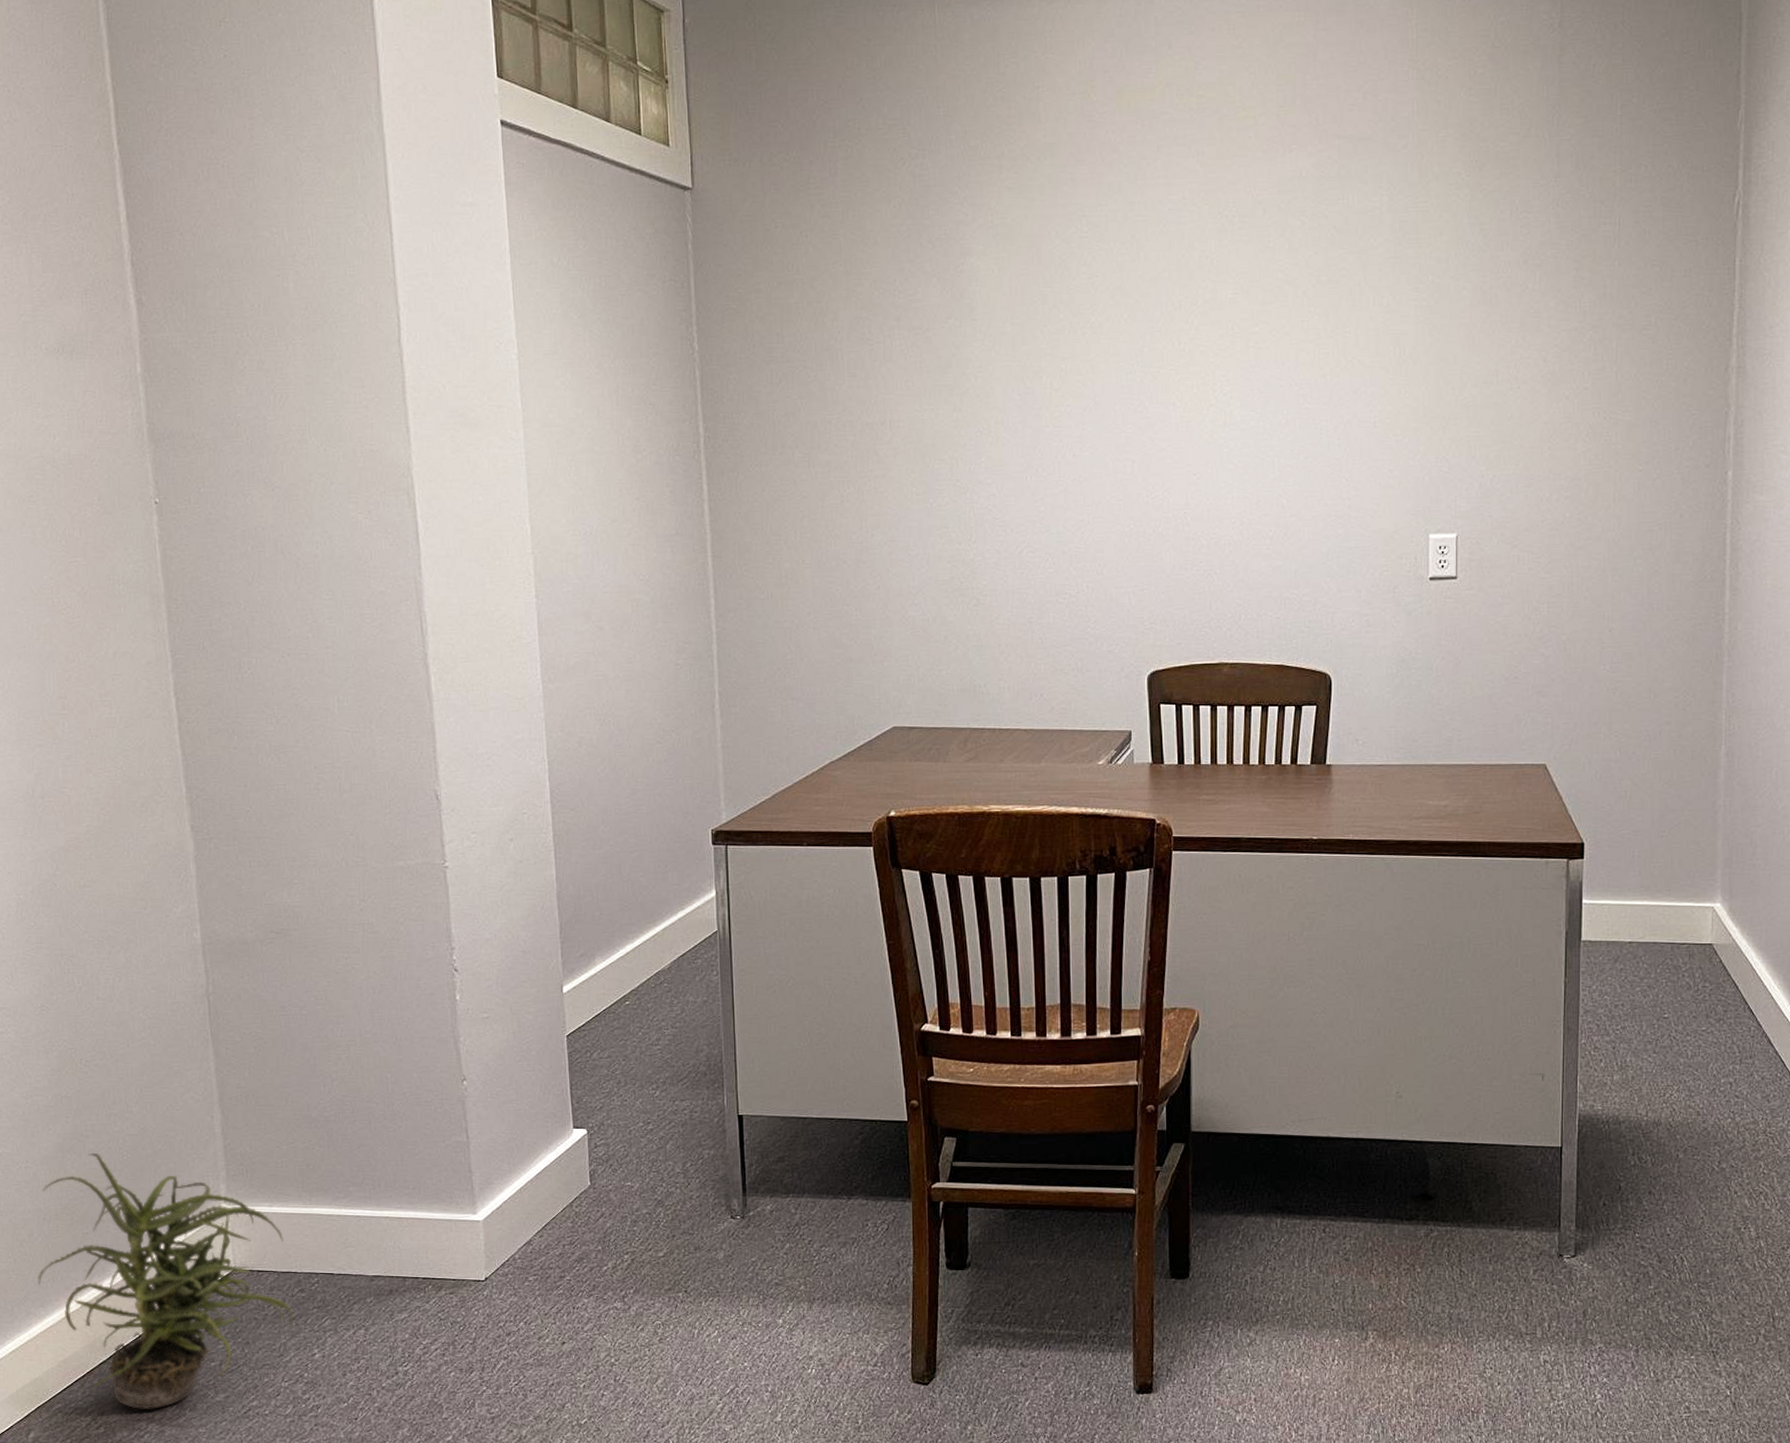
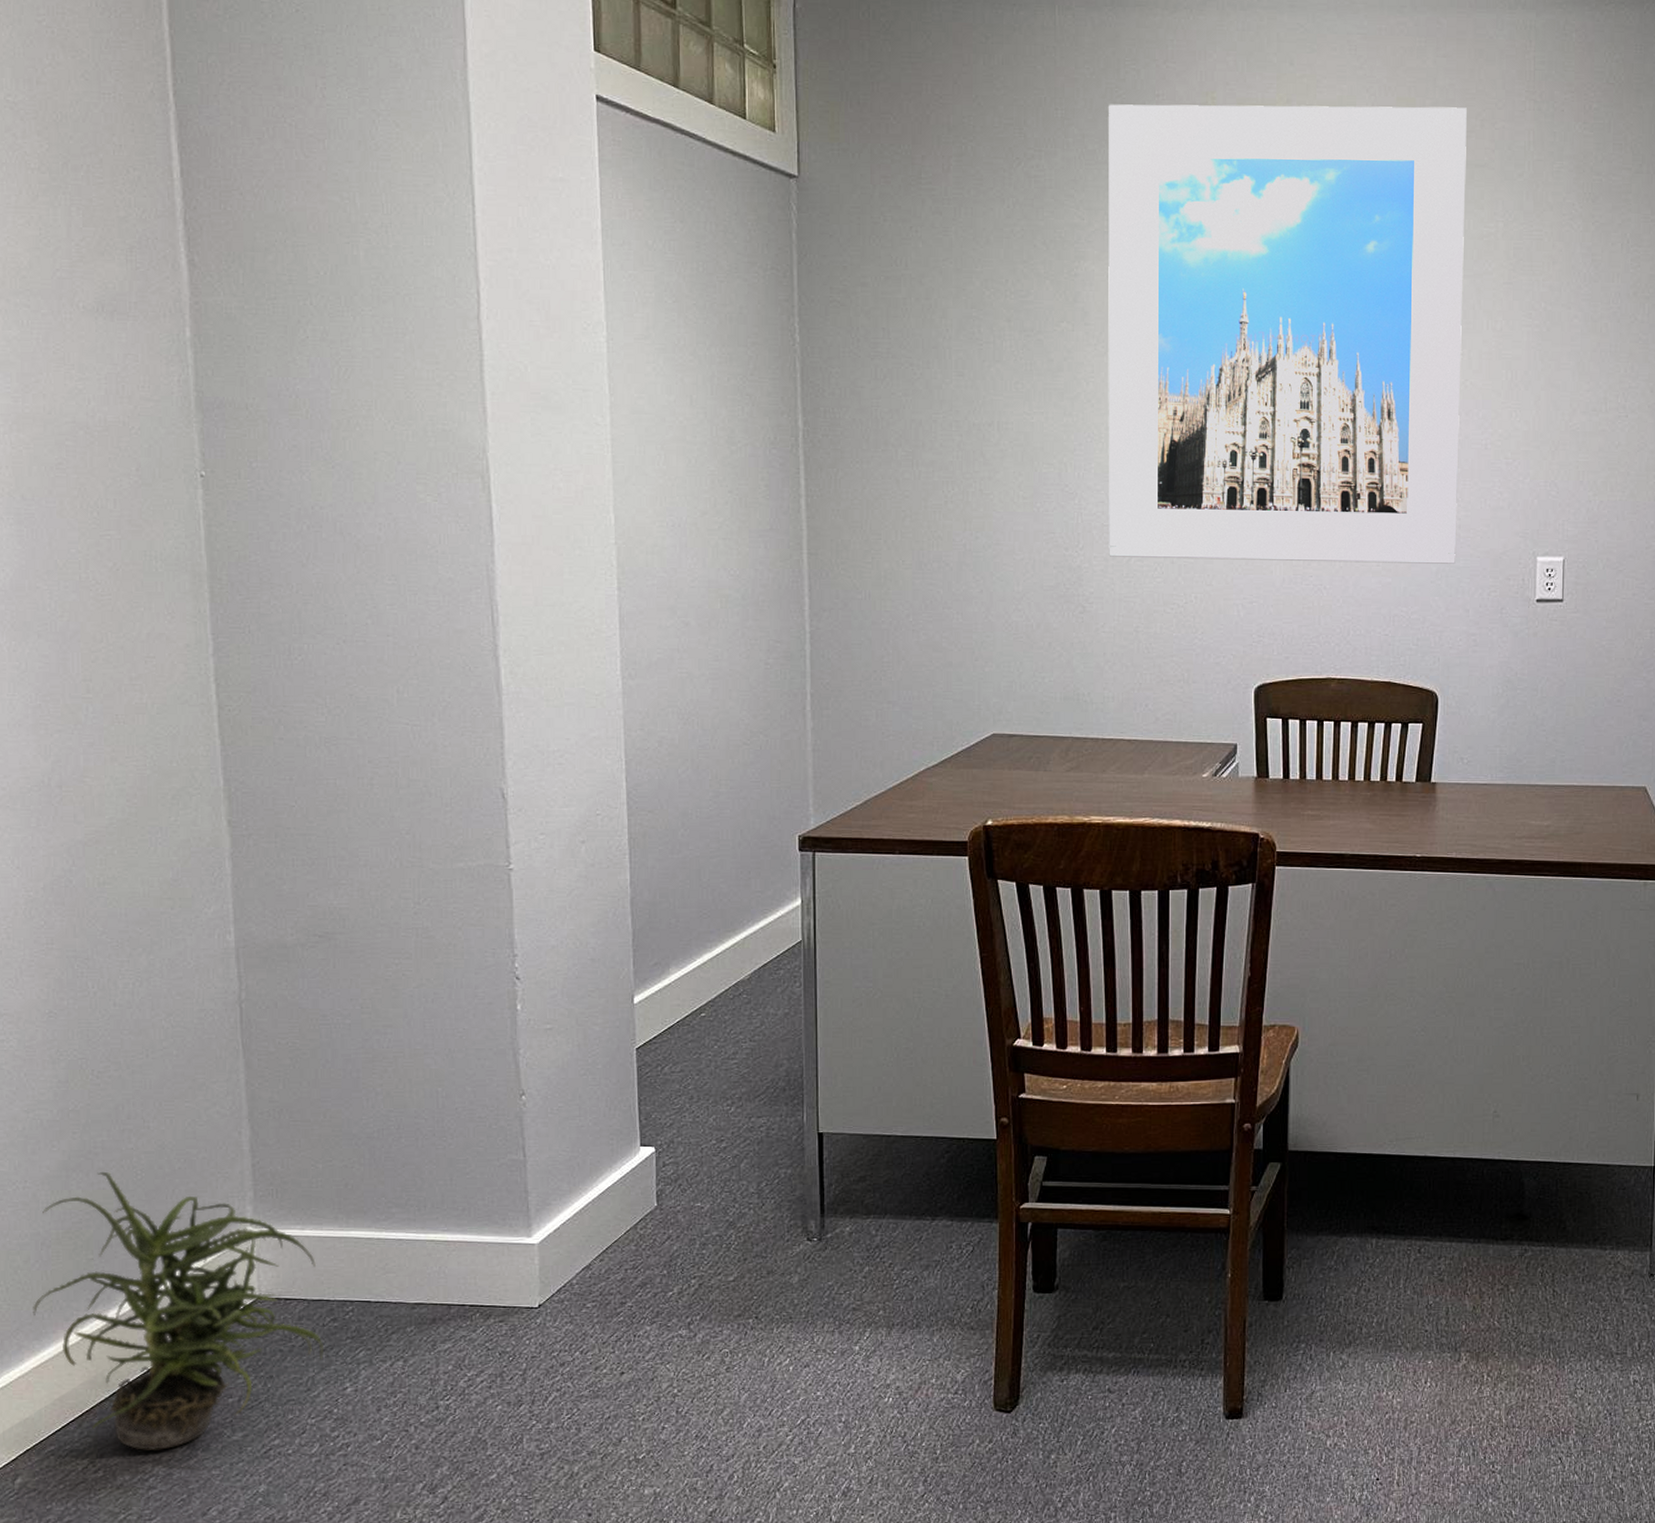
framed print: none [990,81,1349,550] -> present [1108,104,1467,564]

